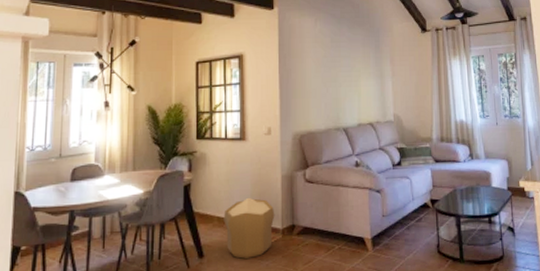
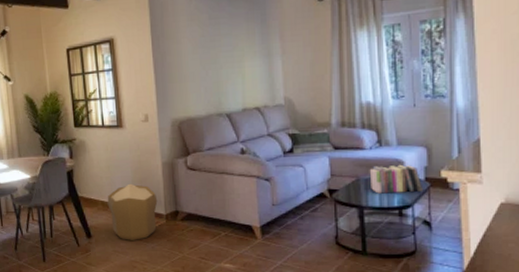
books: none [464,175,507,203] -> present [369,164,424,194]

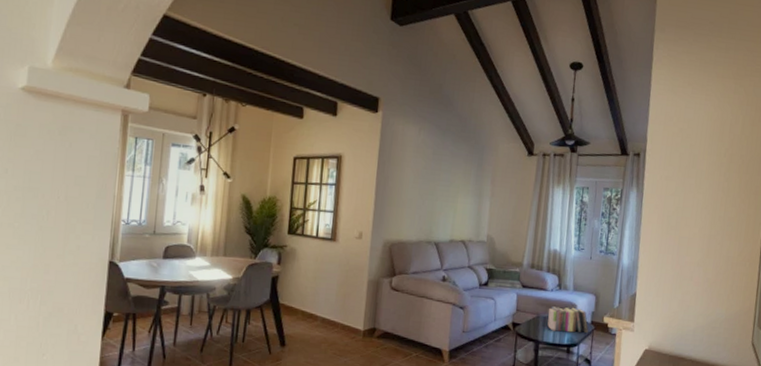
pouf: present [107,183,158,240] -> none [307,296,358,353]

